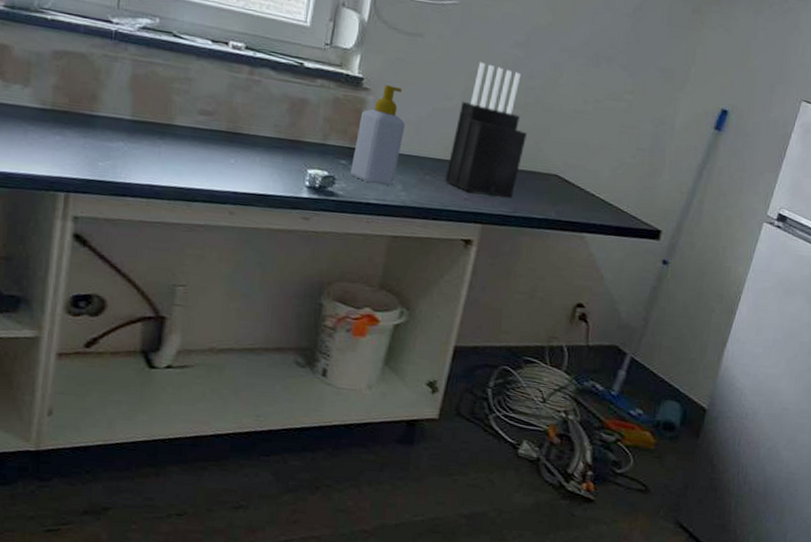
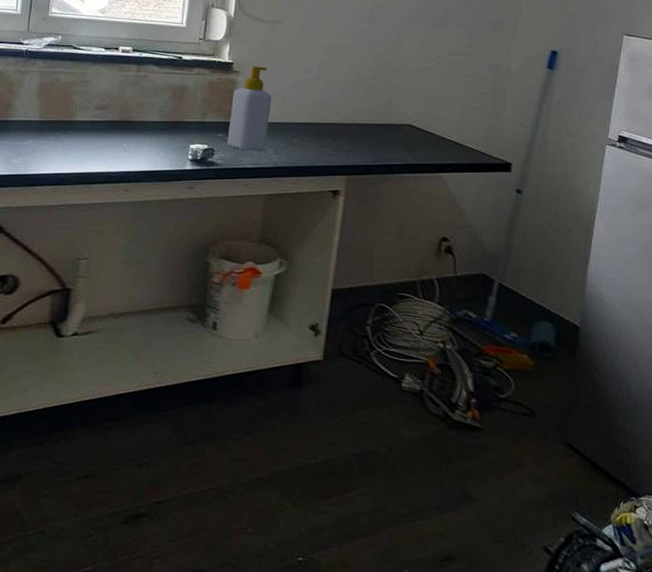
knife block: present [444,61,527,198] -> none [310,37,379,150]

